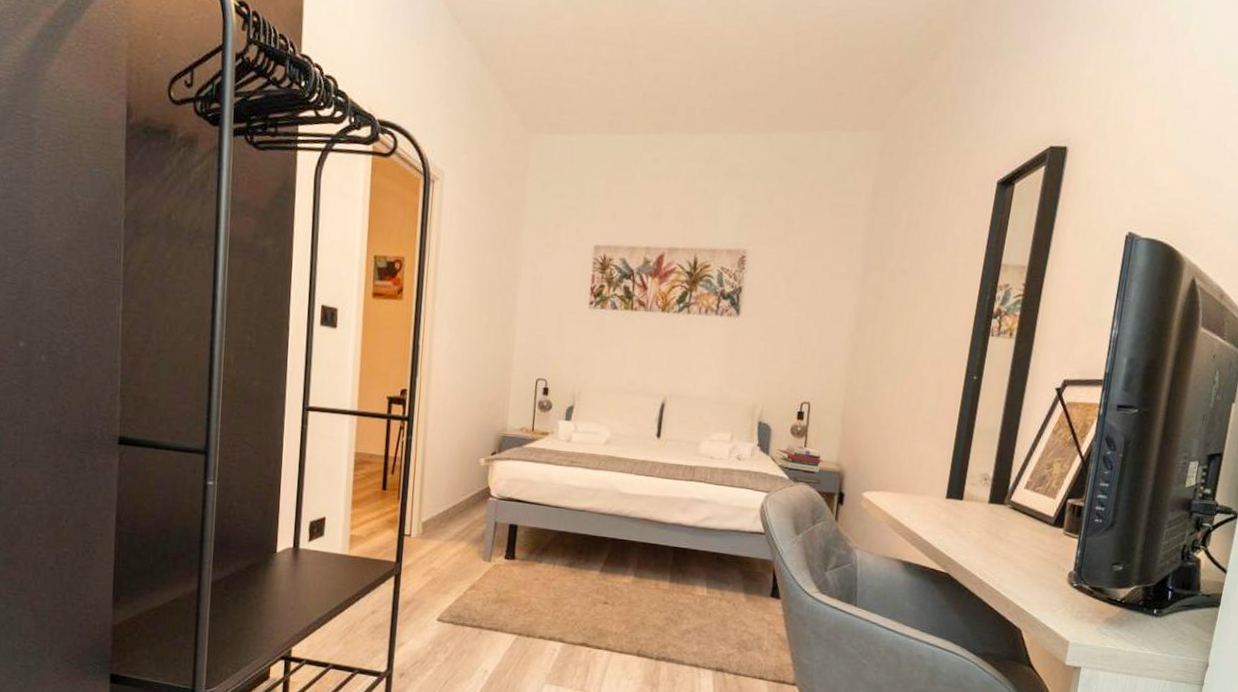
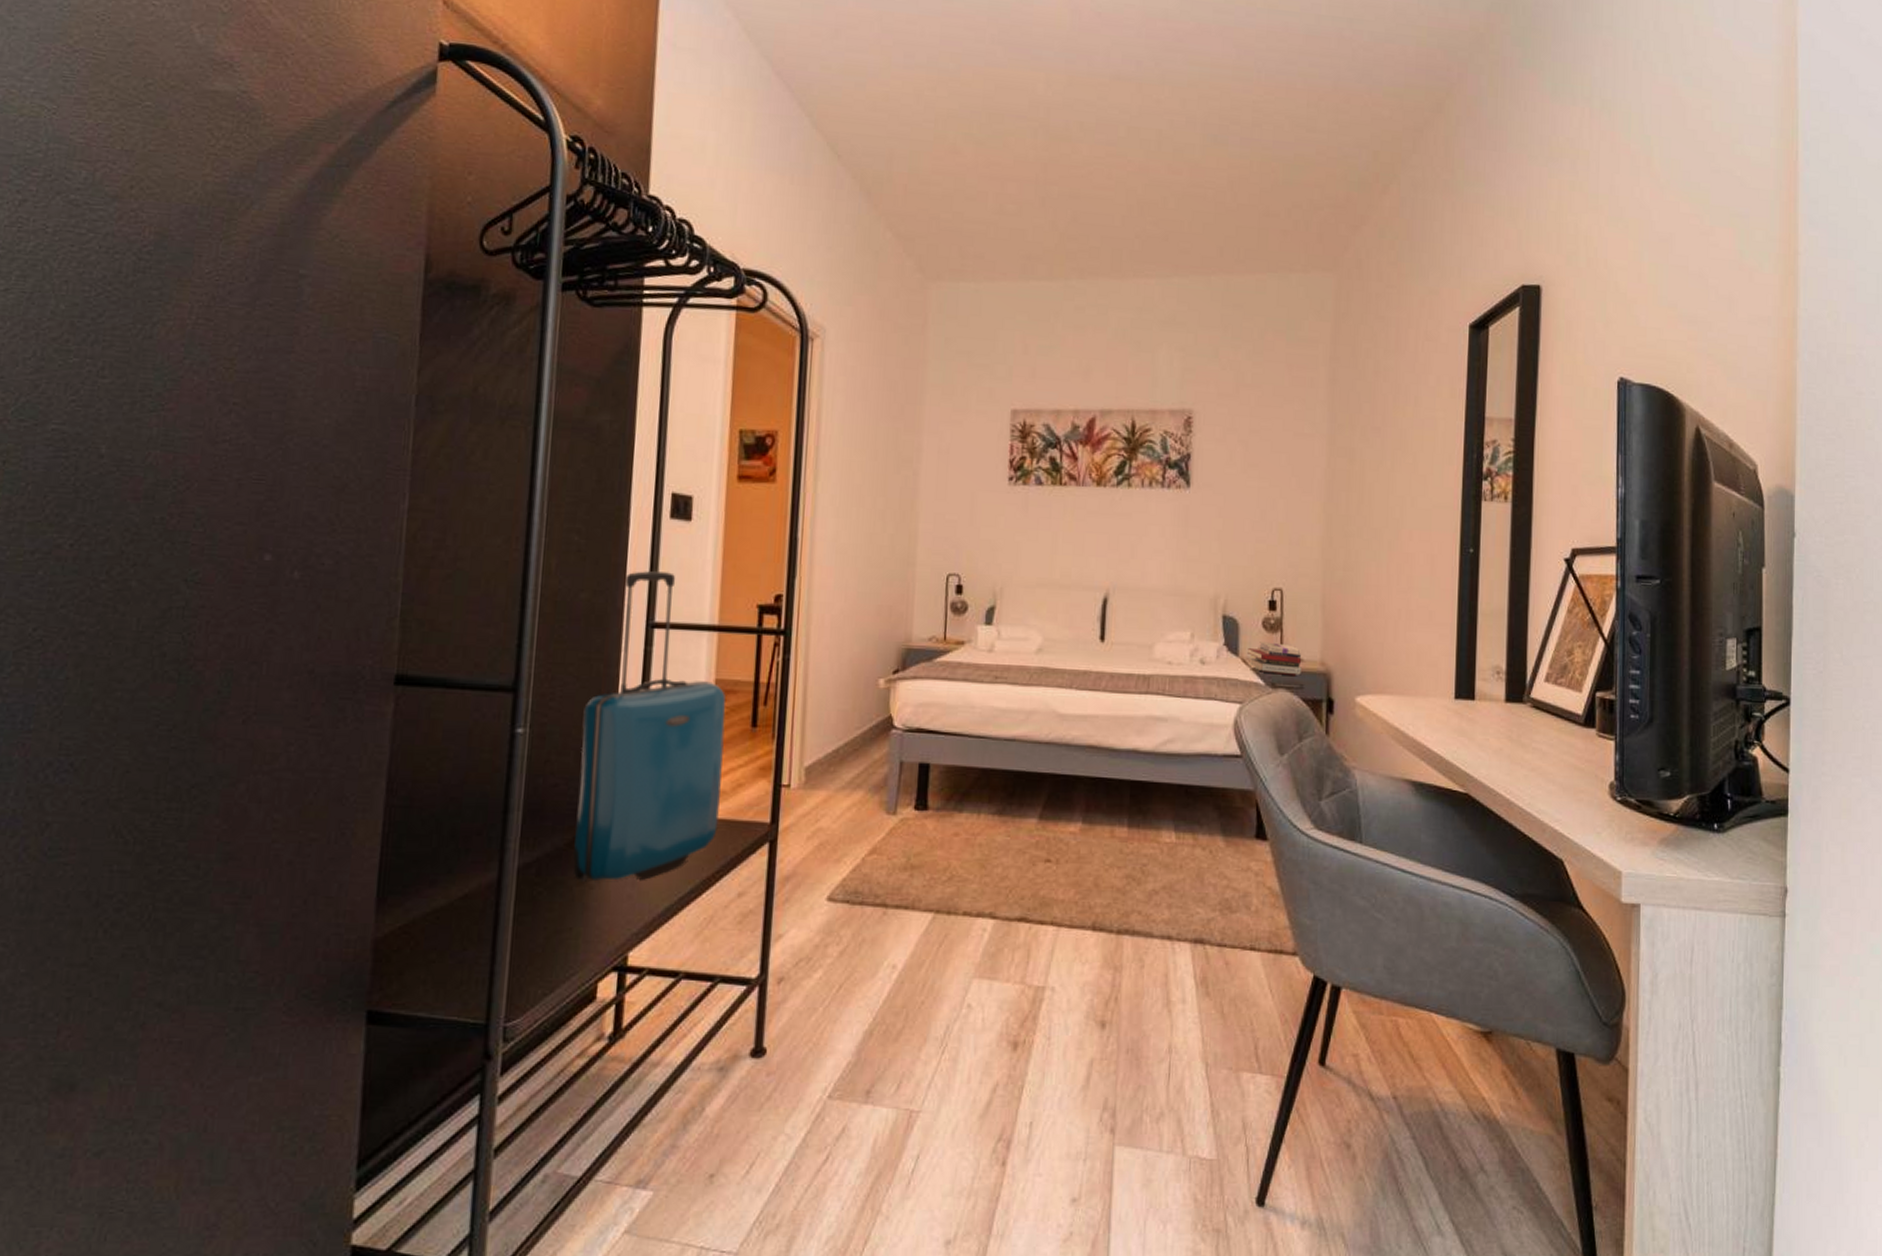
suitcase: none [251,366,363,597] -> present [573,571,726,882]

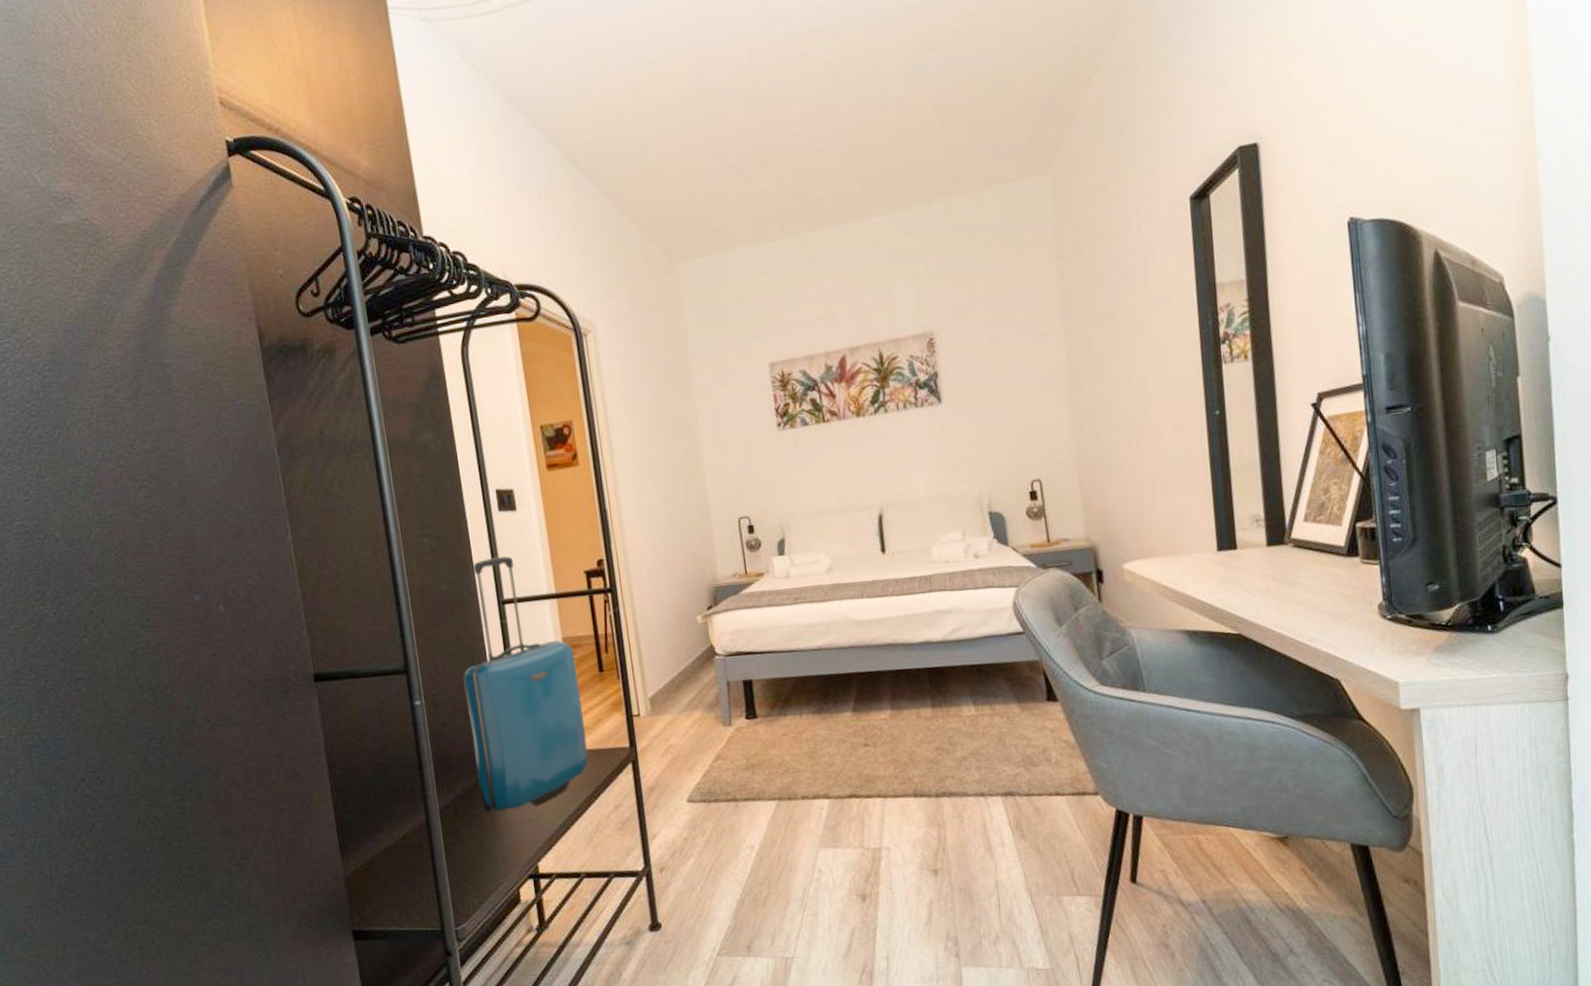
books: present [1248,642,1302,677] -> none [1016,528,1069,557]

